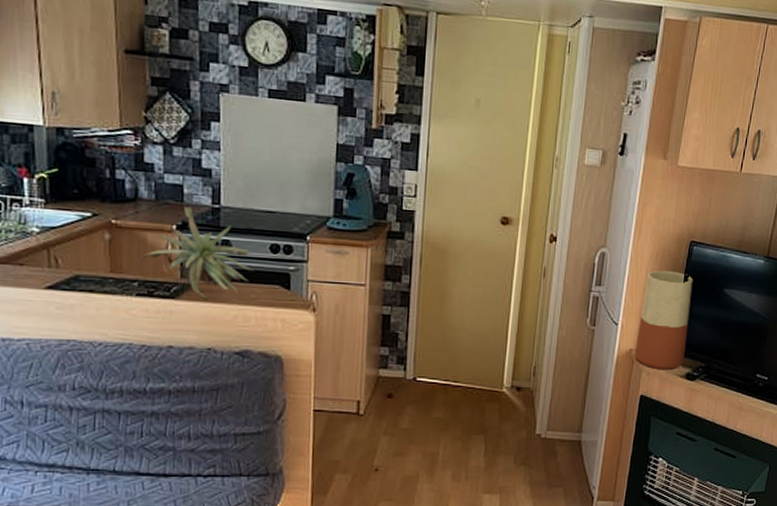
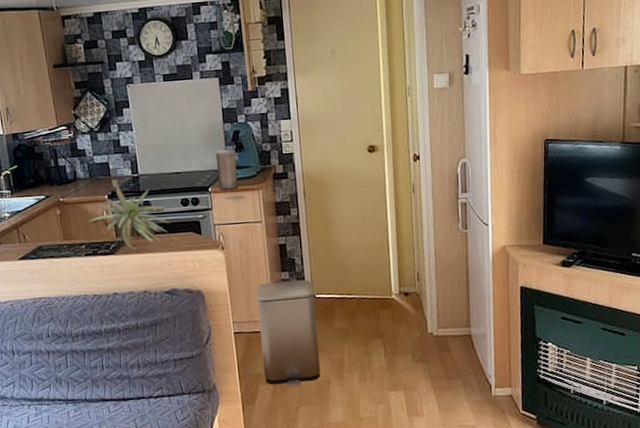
canister: none [319,192,346,242] -> present [215,148,239,190]
pedal bin: none [343,356,416,479] -> present [256,279,321,387]
vase: present [634,270,693,371] -> none [508,169,558,261]

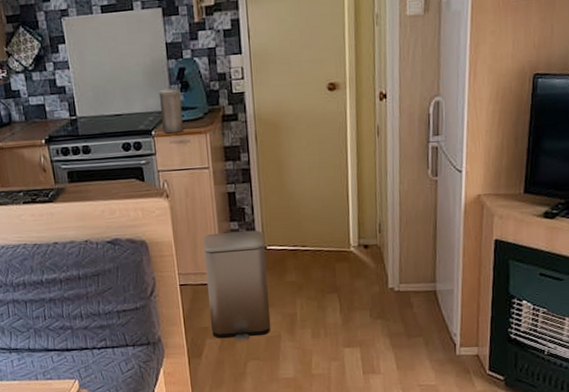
plant: present [84,179,172,252] -> none [21,122,113,200]

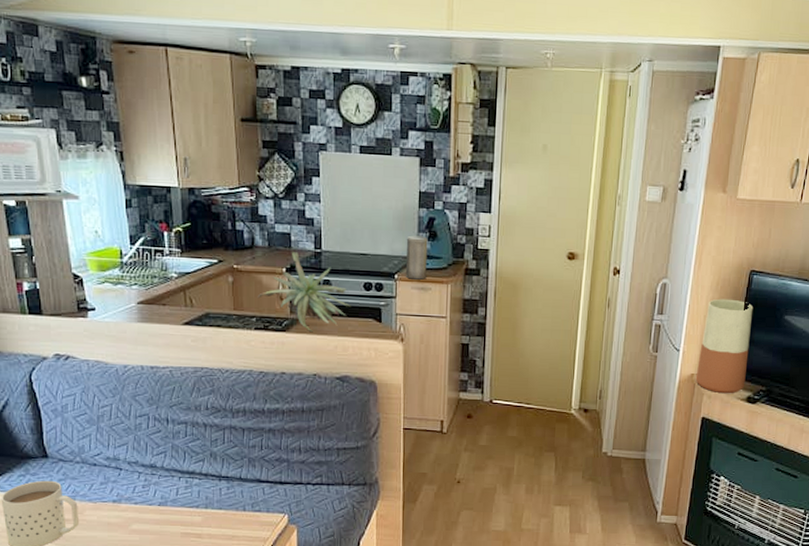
plant: none [21,122,113,200] -> present [257,252,351,333]
pedal bin: present [203,230,271,341] -> none [429,380,492,490]
vase: none [483,108,542,212] -> present [695,298,754,394]

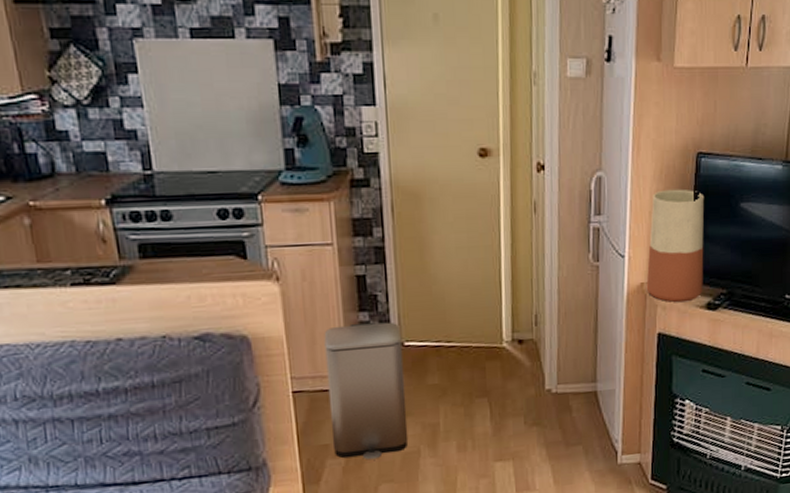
plant: present [257,252,351,333] -> none [69,177,203,282]
canister: present [405,235,428,280] -> none [267,142,301,199]
pedal bin: none [429,380,492,490] -> present [324,322,409,461]

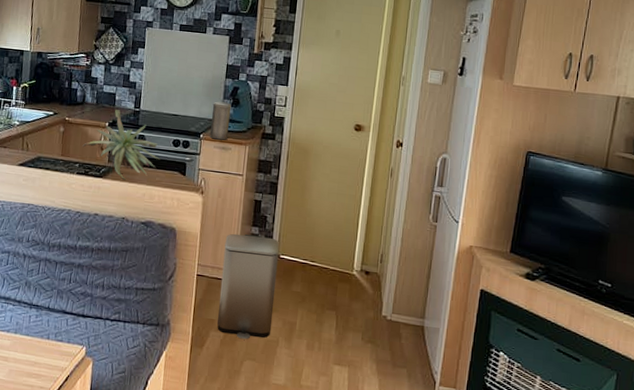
plant: none [69,177,203,282] -> present [82,109,161,180]
canister: none [267,142,301,199] -> present [209,101,232,140]
vase: present [646,189,705,303] -> none [474,175,531,269]

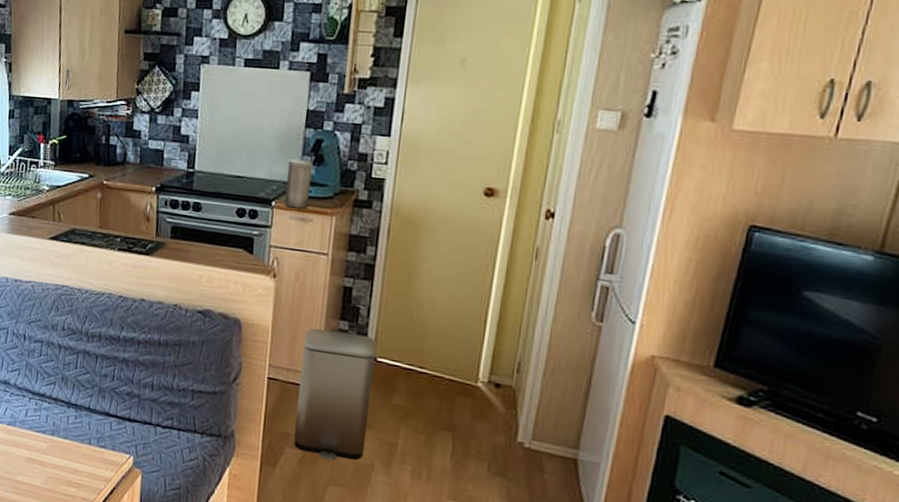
plant: present [82,109,161,180] -> none [124,170,221,259]

